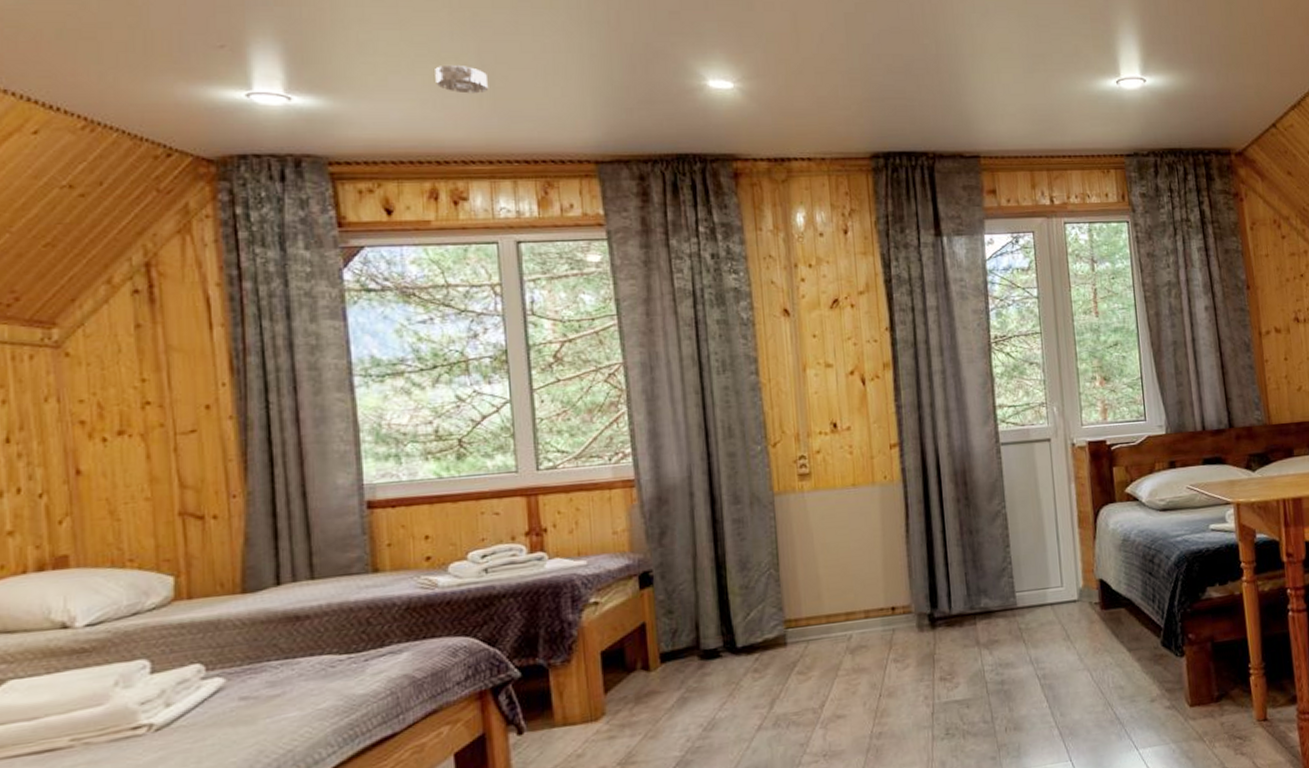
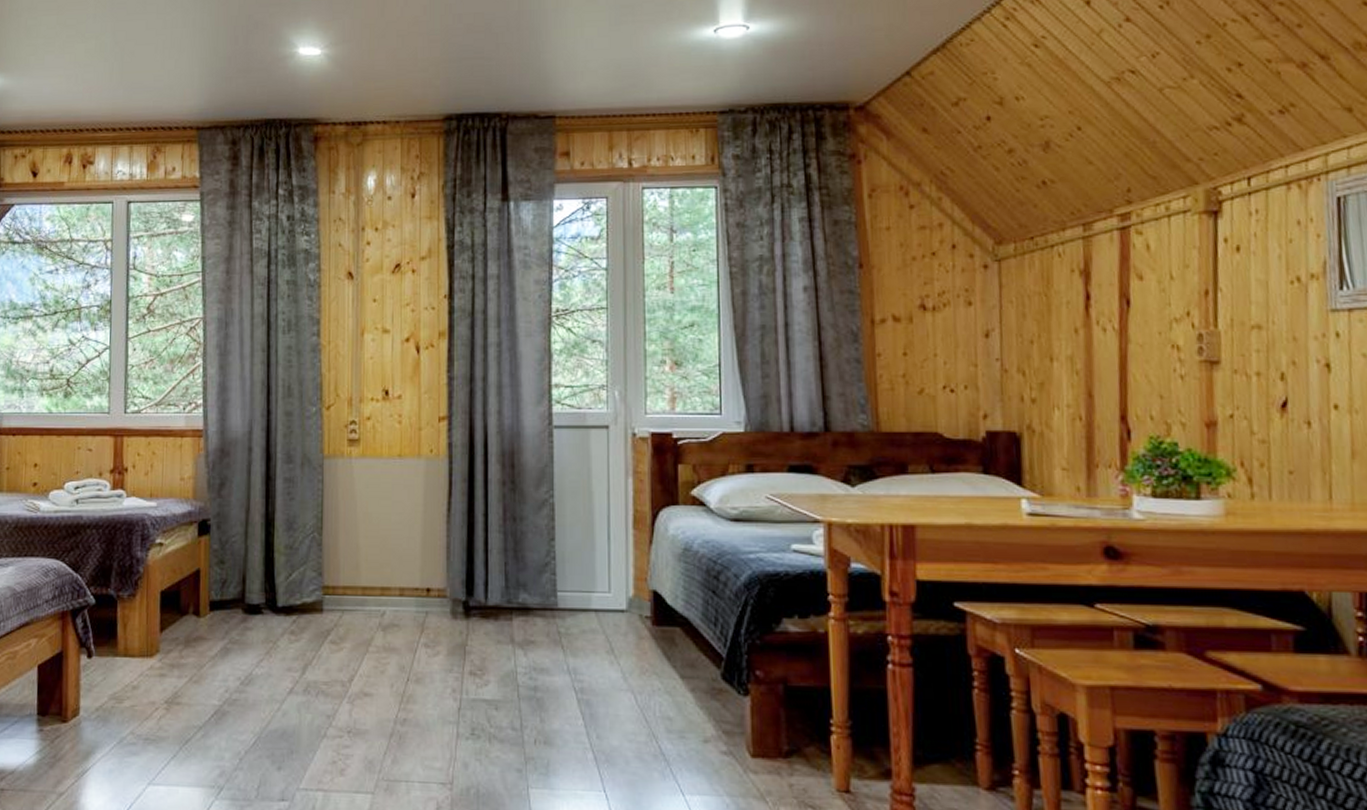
smoke detector: present [435,64,488,94] -> none [79,43,118,69]

